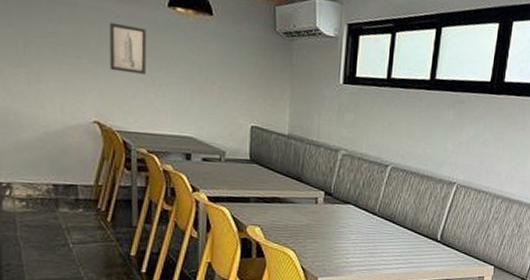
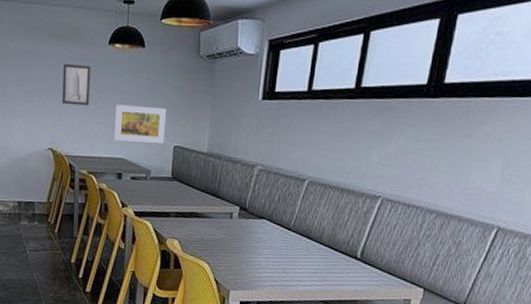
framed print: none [179,76,240,123] -> present [114,104,166,143]

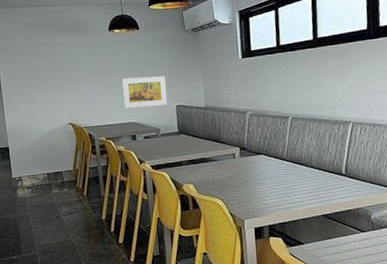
wall art: present [62,63,91,106] -> none [72,50,99,85]

